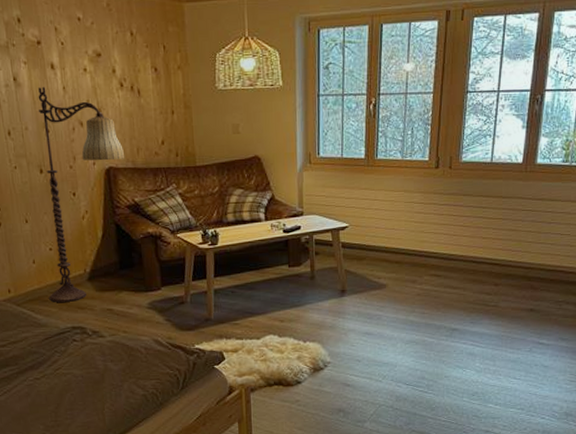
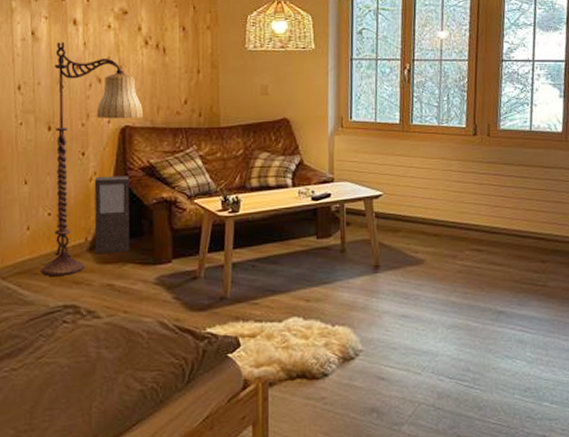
cabinet: none [86,213,124,283] -> present [94,175,130,253]

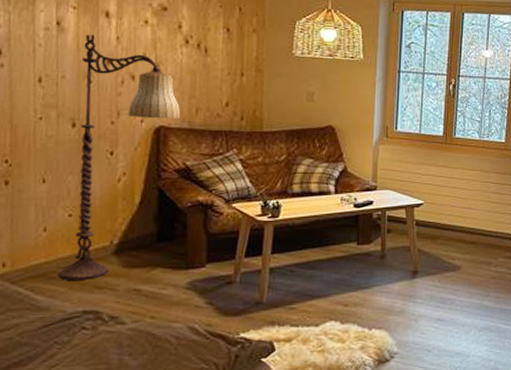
cabinet: present [94,175,130,253] -> none [121,177,163,257]

